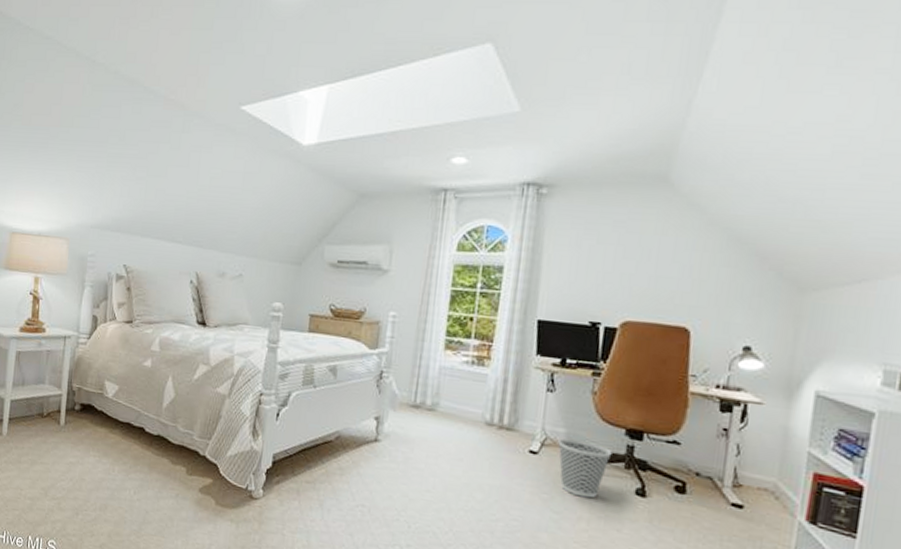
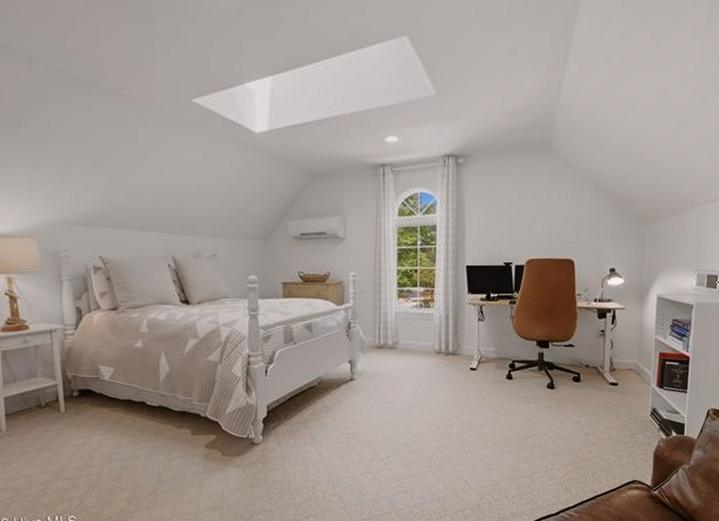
wastebasket: present [558,438,612,499] -> none [490,354,529,397]

